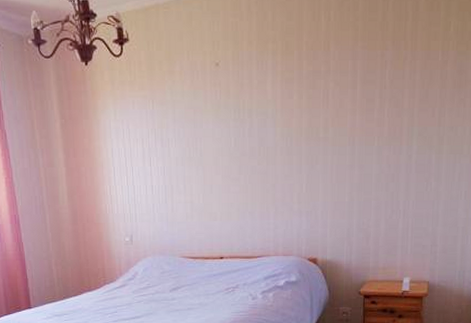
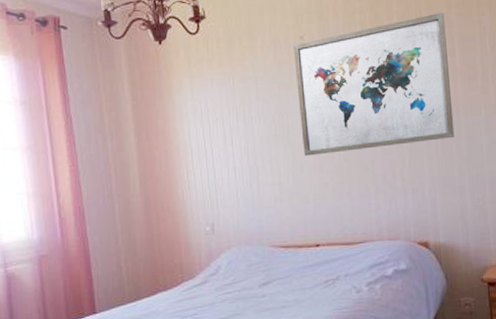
wall art: none [209,45,350,178] -> present [293,12,455,156]

